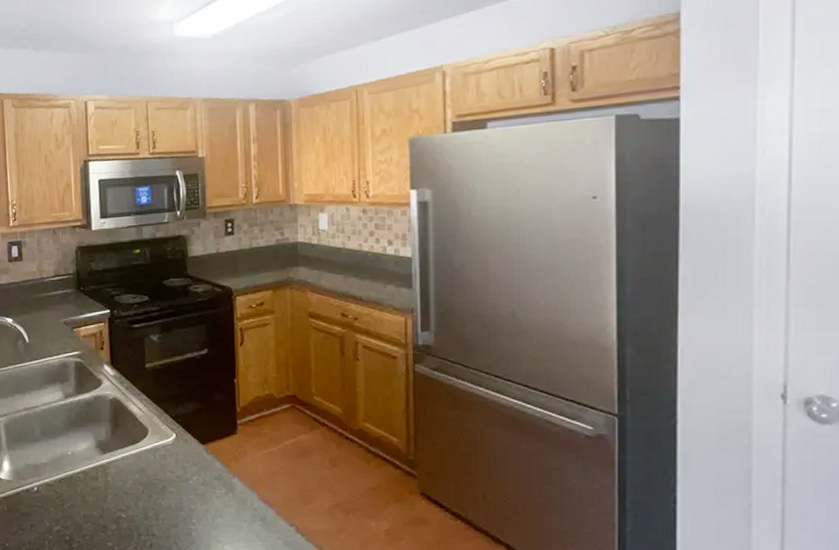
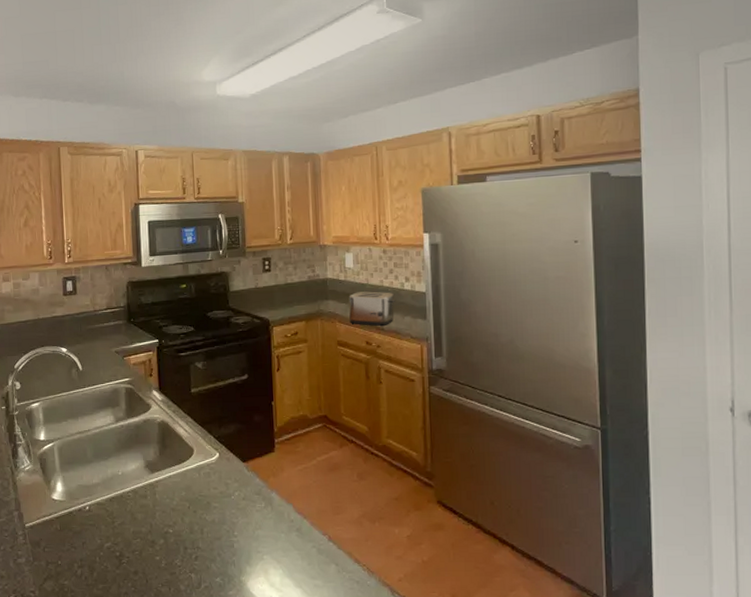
toaster: none [322,256,376,296] -> present [348,291,395,326]

